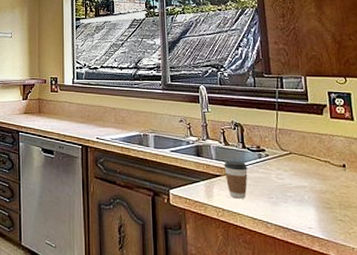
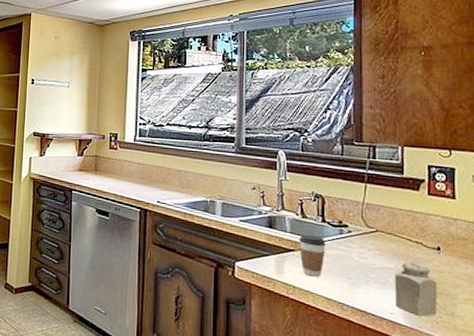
salt shaker: none [309,180,349,229] -> present [395,262,438,317]

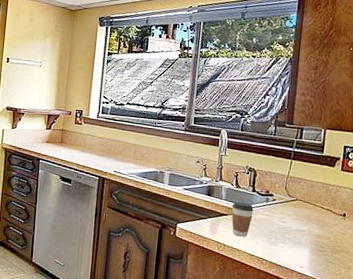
salt shaker: present [395,262,438,317] -> none [305,225,340,270]

